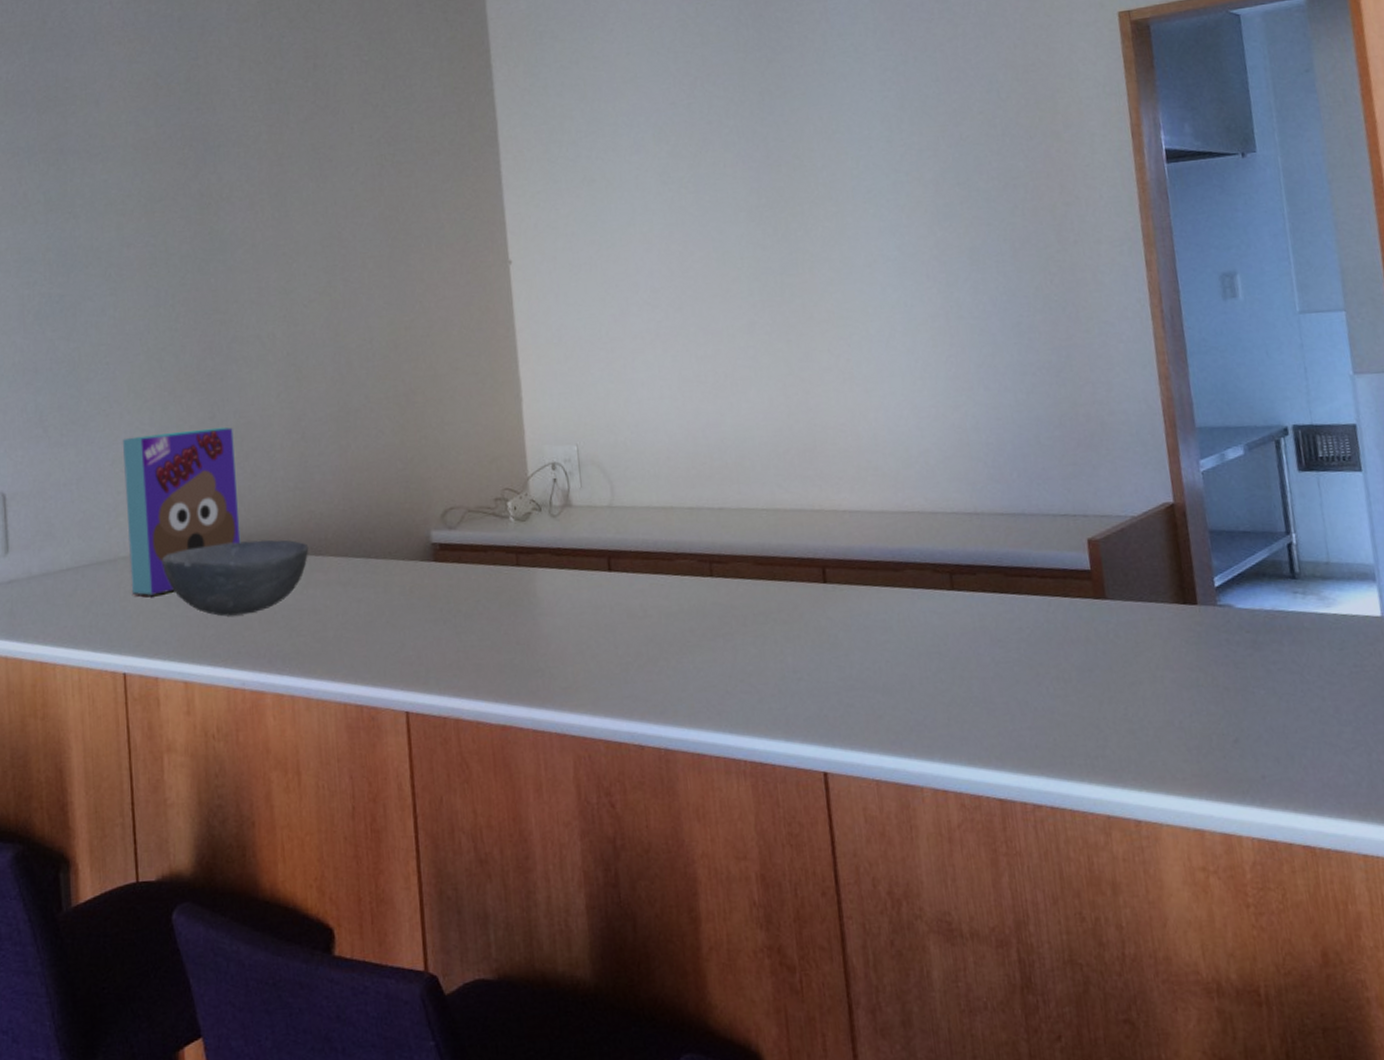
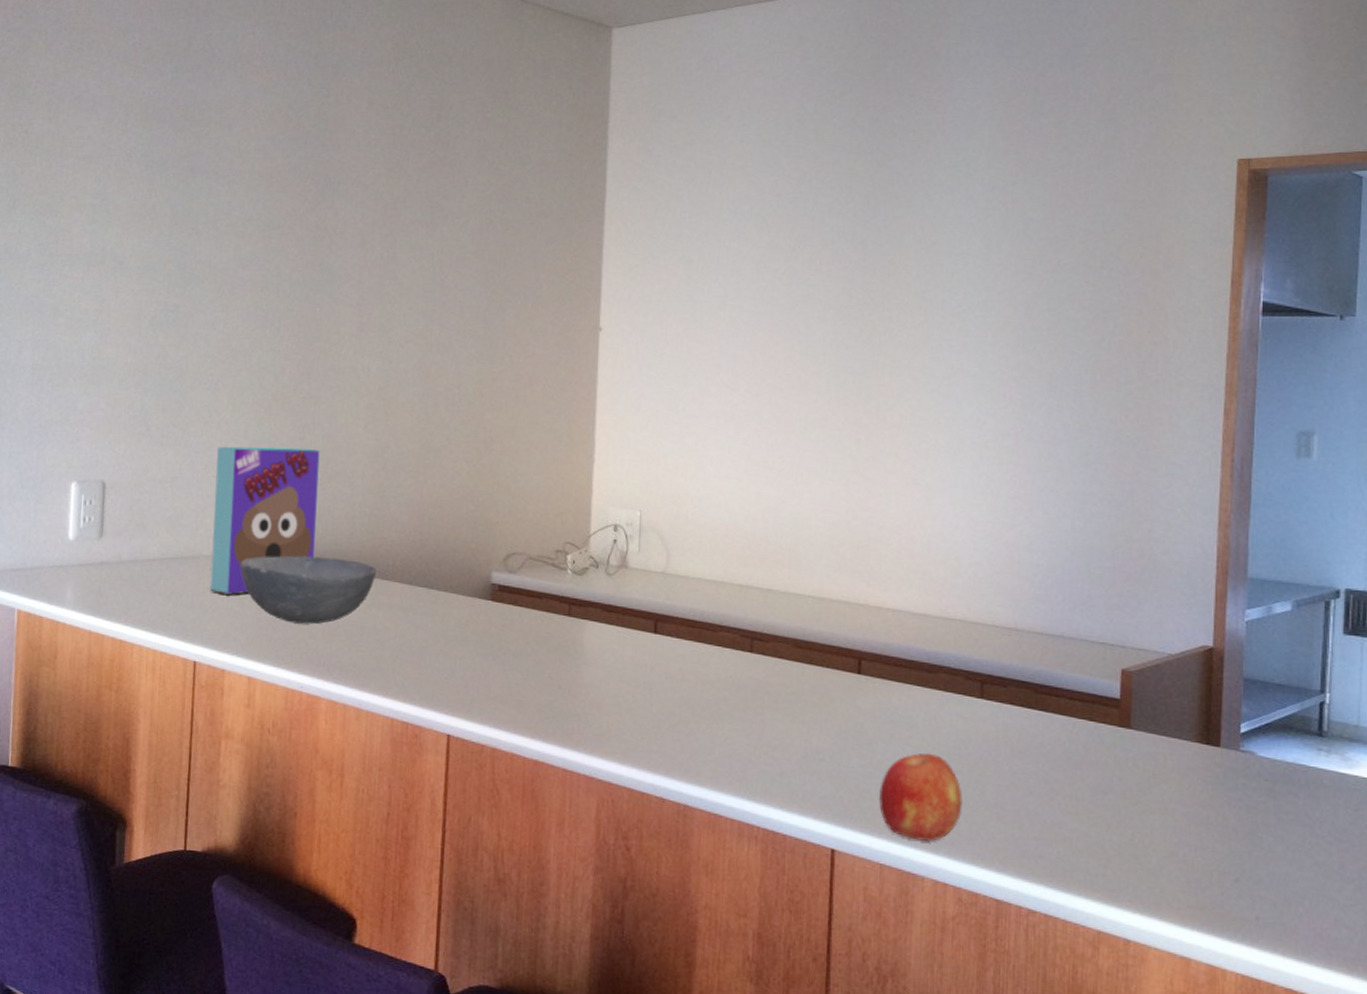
fruit: none [863,656,951,749] -> present [878,753,963,841]

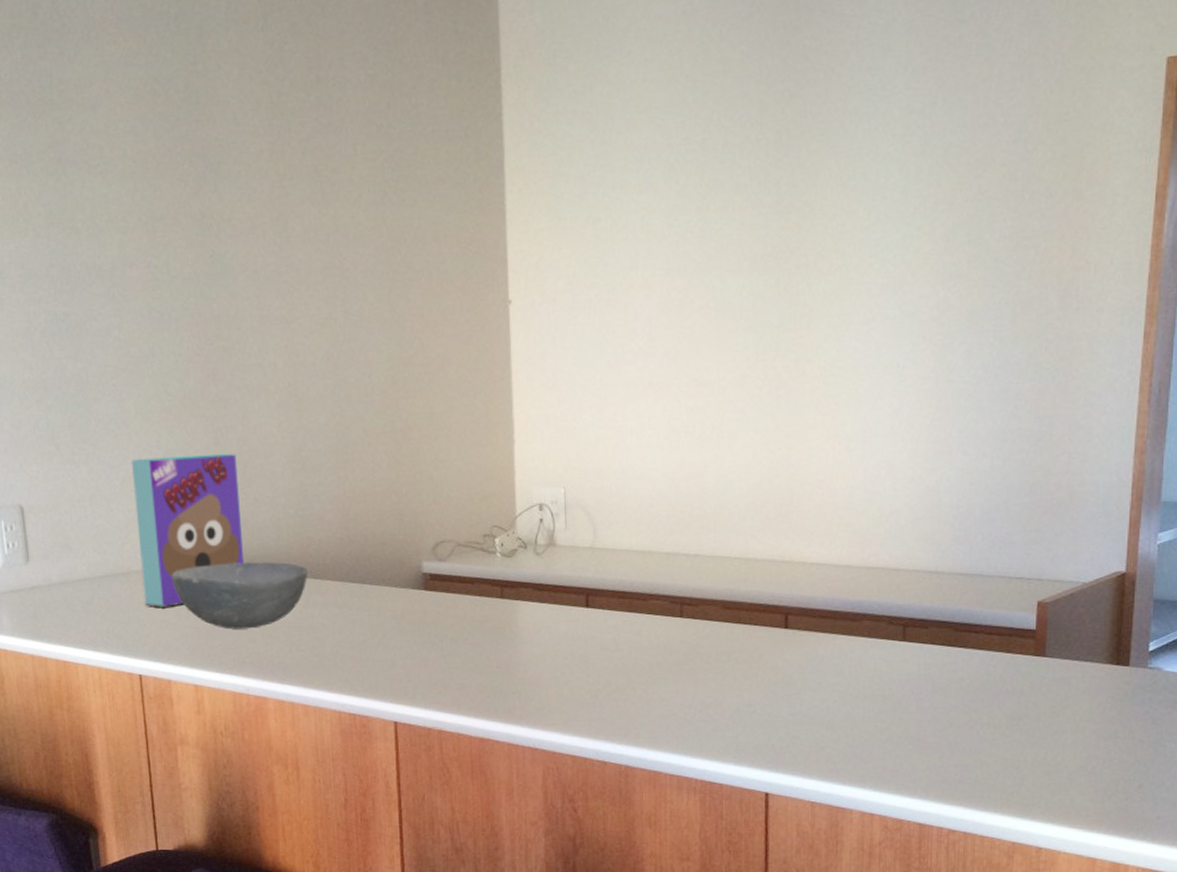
fruit: present [878,753,963,841] -> none [808,698,887,777]

